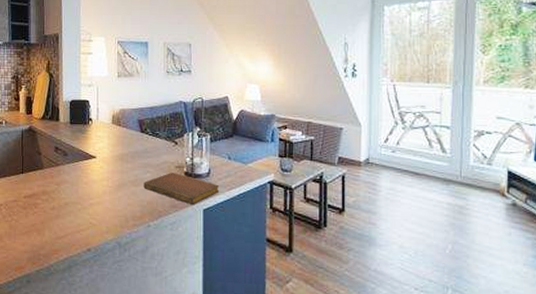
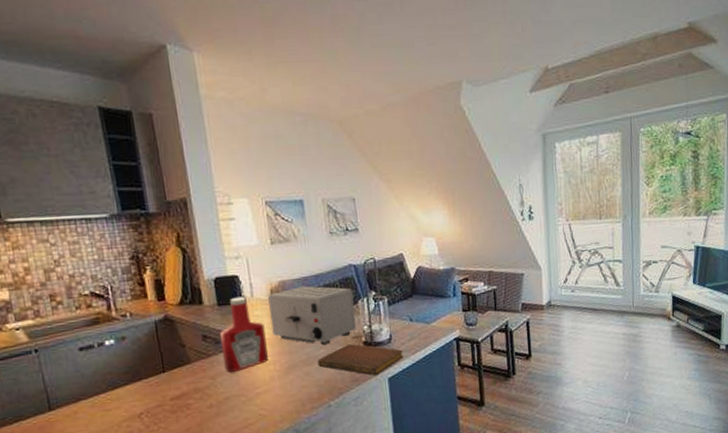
ketchup bottle: none [68,118,104,182] -> present [219,296,268,372]
toaster: none [109,116,180,170] -> present [268,286,356,345]

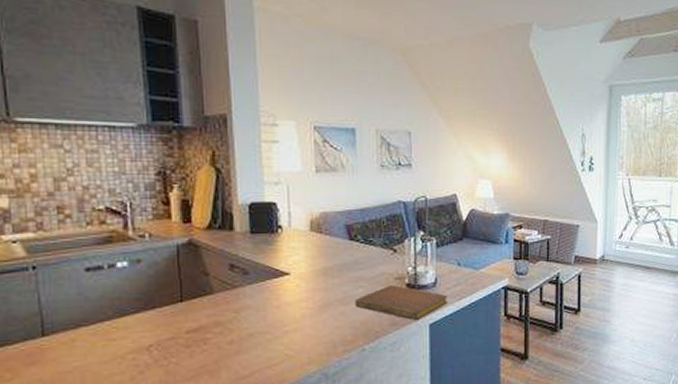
ketchup bottle: present [219,296,268,372] -> none [249,225,301,307]
toaster: present [268,286,356,345] -> none [307,220,400,284]

